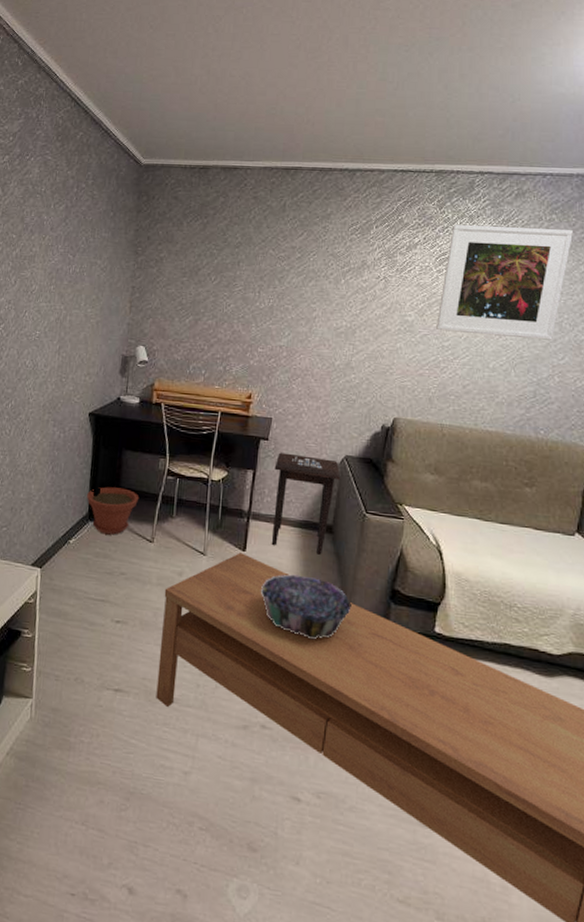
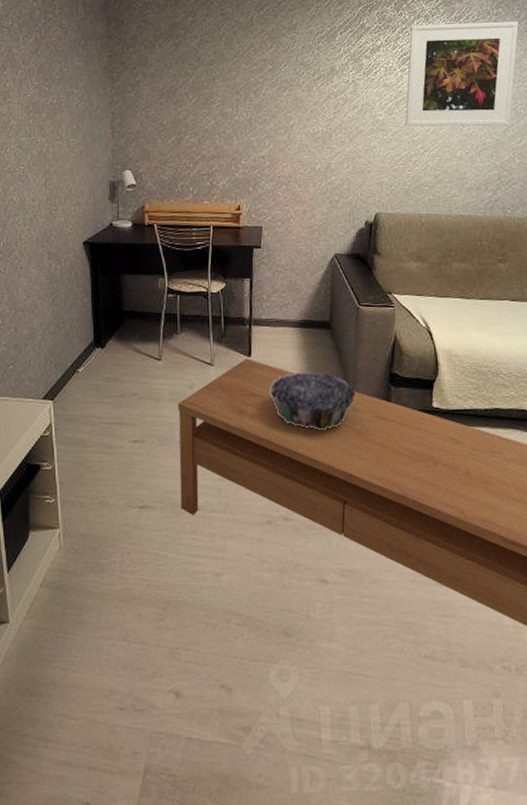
plant pot: present [87,487,140,535] -> none [91,311,143,359]
side table: present [271,452,341,555] -> none [269,258,333,350]

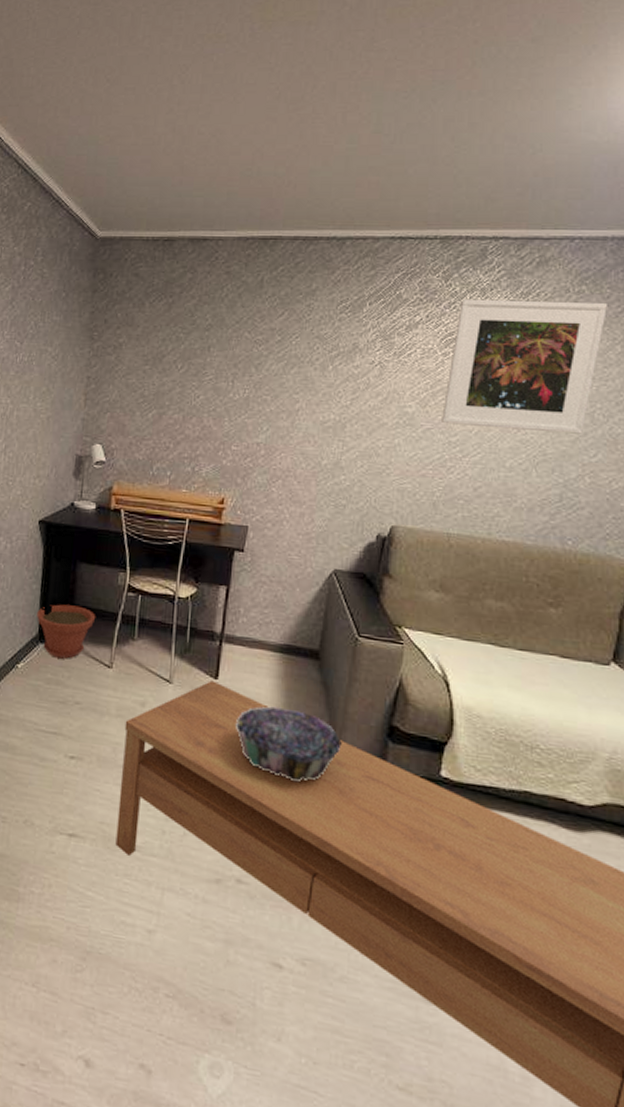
plant pot: none [91,311,143,359] -> present [37,604,96,659]

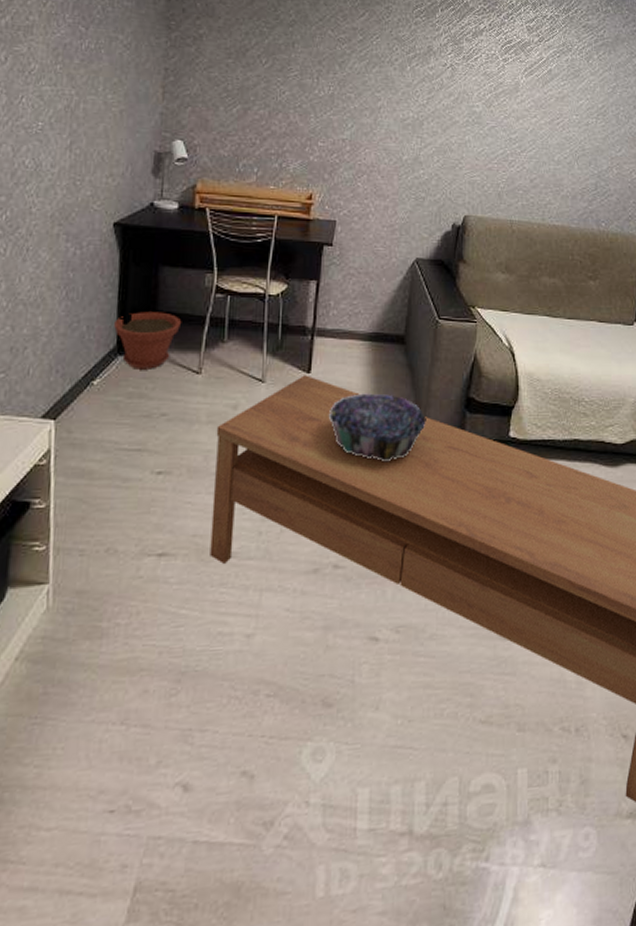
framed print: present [442,300,607,434] -> none [504,12,626,132]

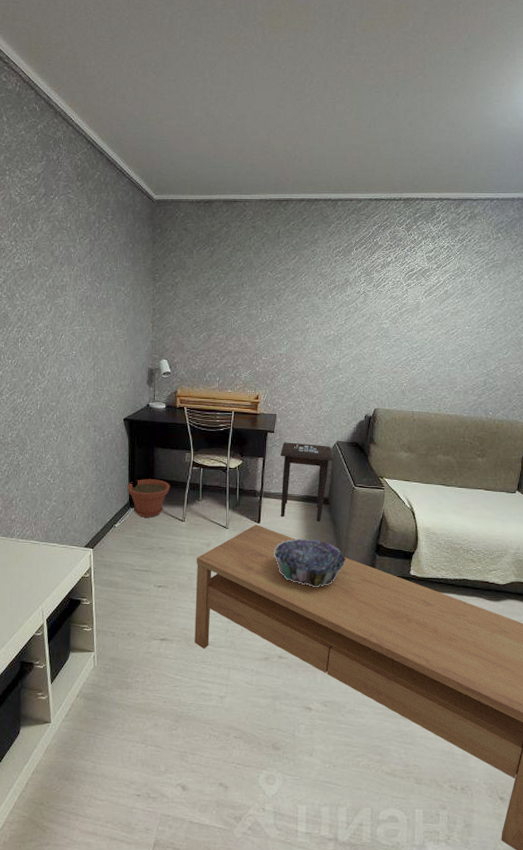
side table: none [339,259,412,369] -> present [280,442,334,522]

